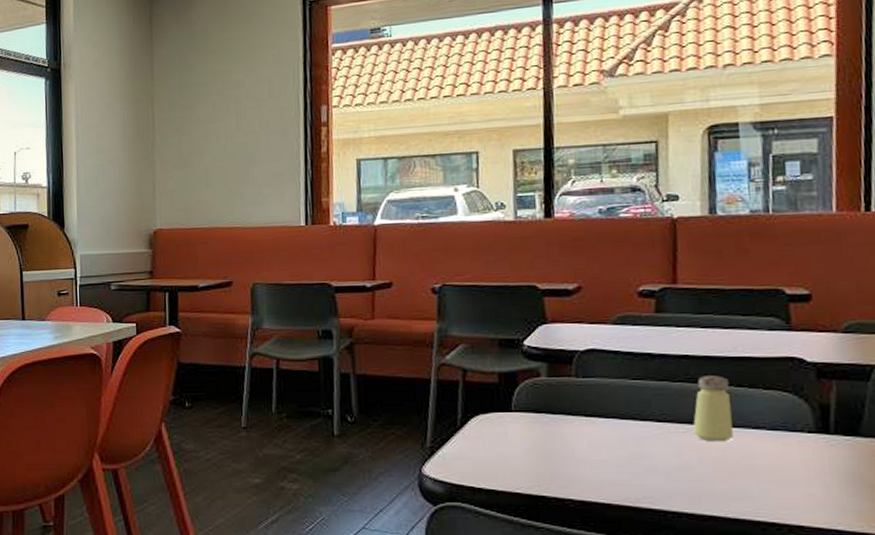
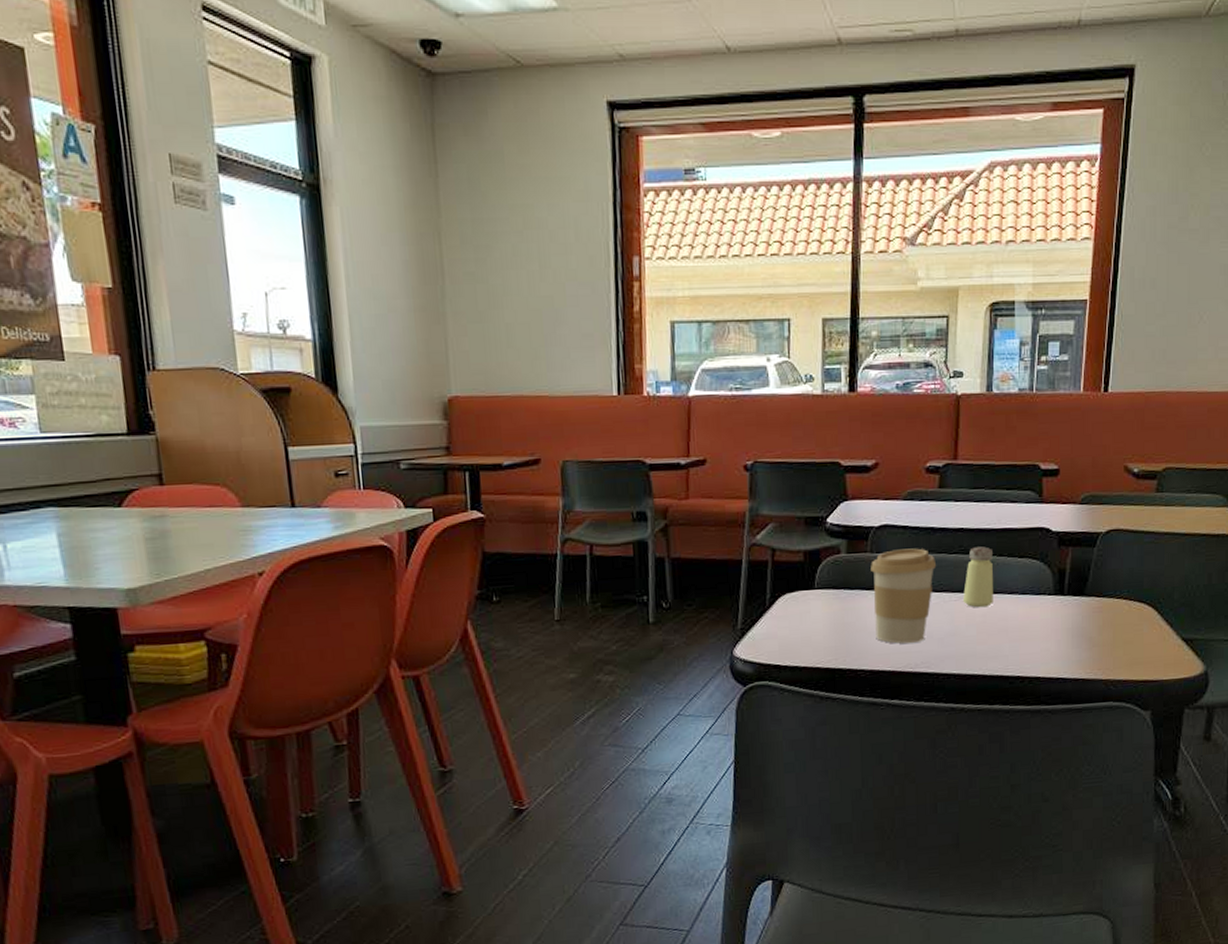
coffee cup: none [576,374,656,475] -> present [871,548,936,644]

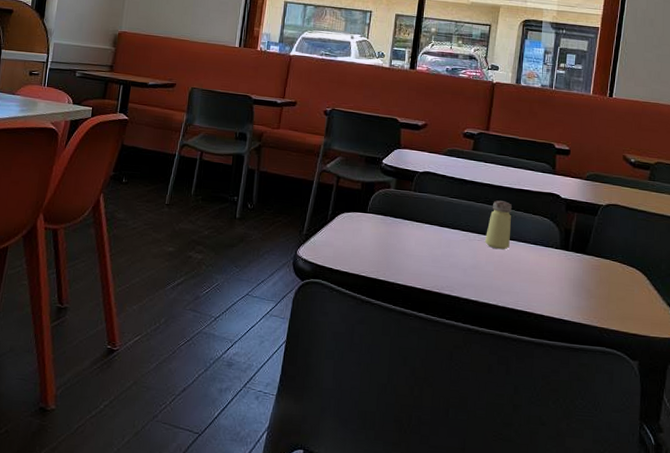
coffee cup: present [871,548,936,644] -> none [411,192,465,269]

